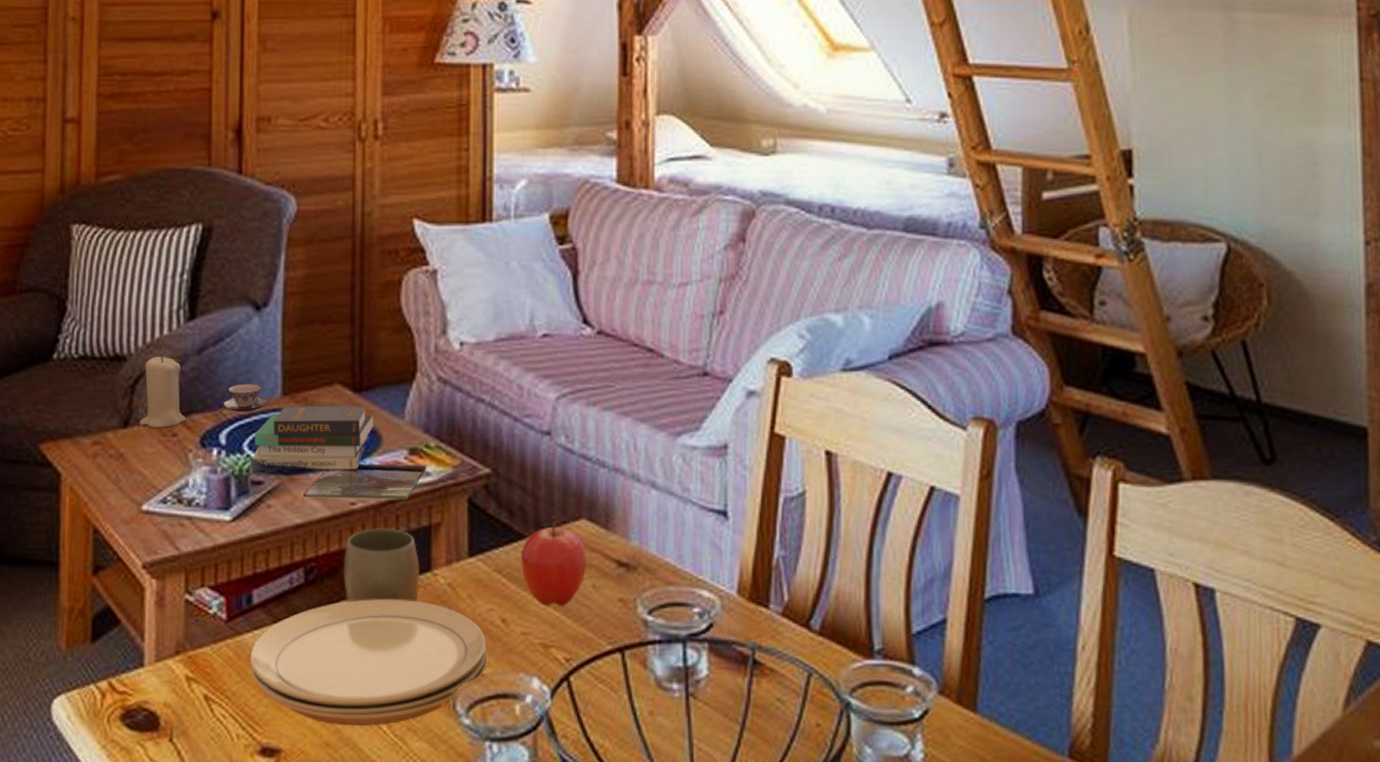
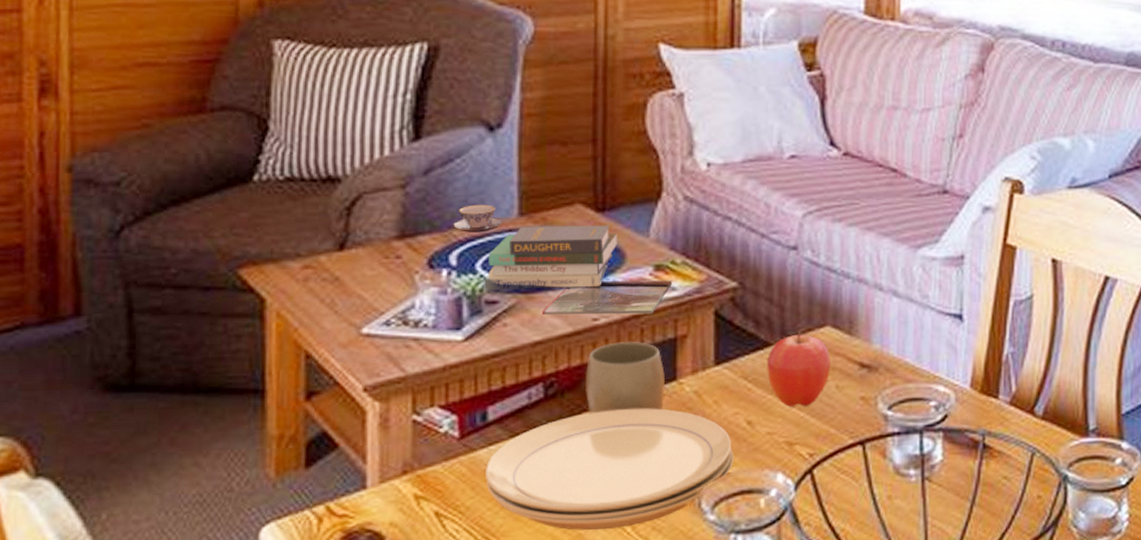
candle: present [139,355,186,429] -> none [357,176,412,251]

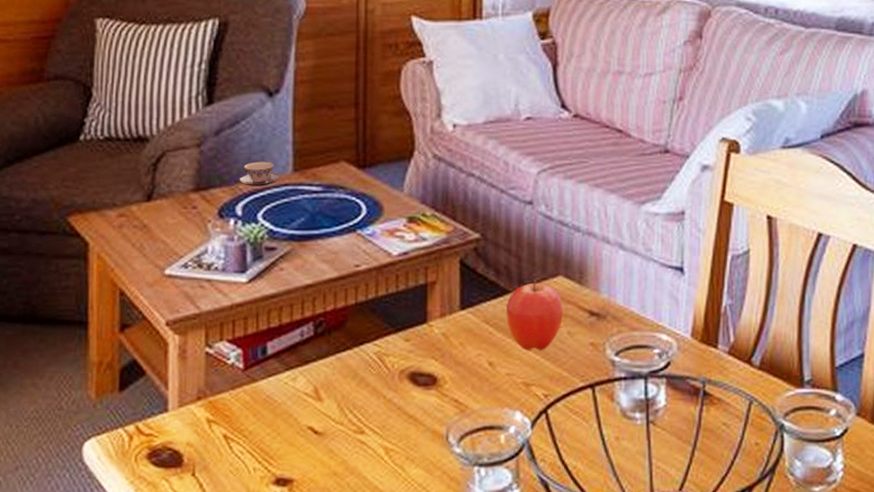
books: present [484,225,617,291] -> none [264,180,376,239]
plate: present [485,408,733,530] -> none [265,348,477,457]
magazine: present [543,280,673,316] -> none [313,231,424,262]
mug: present [586,341,666,414] -> none [349,286,418,351]

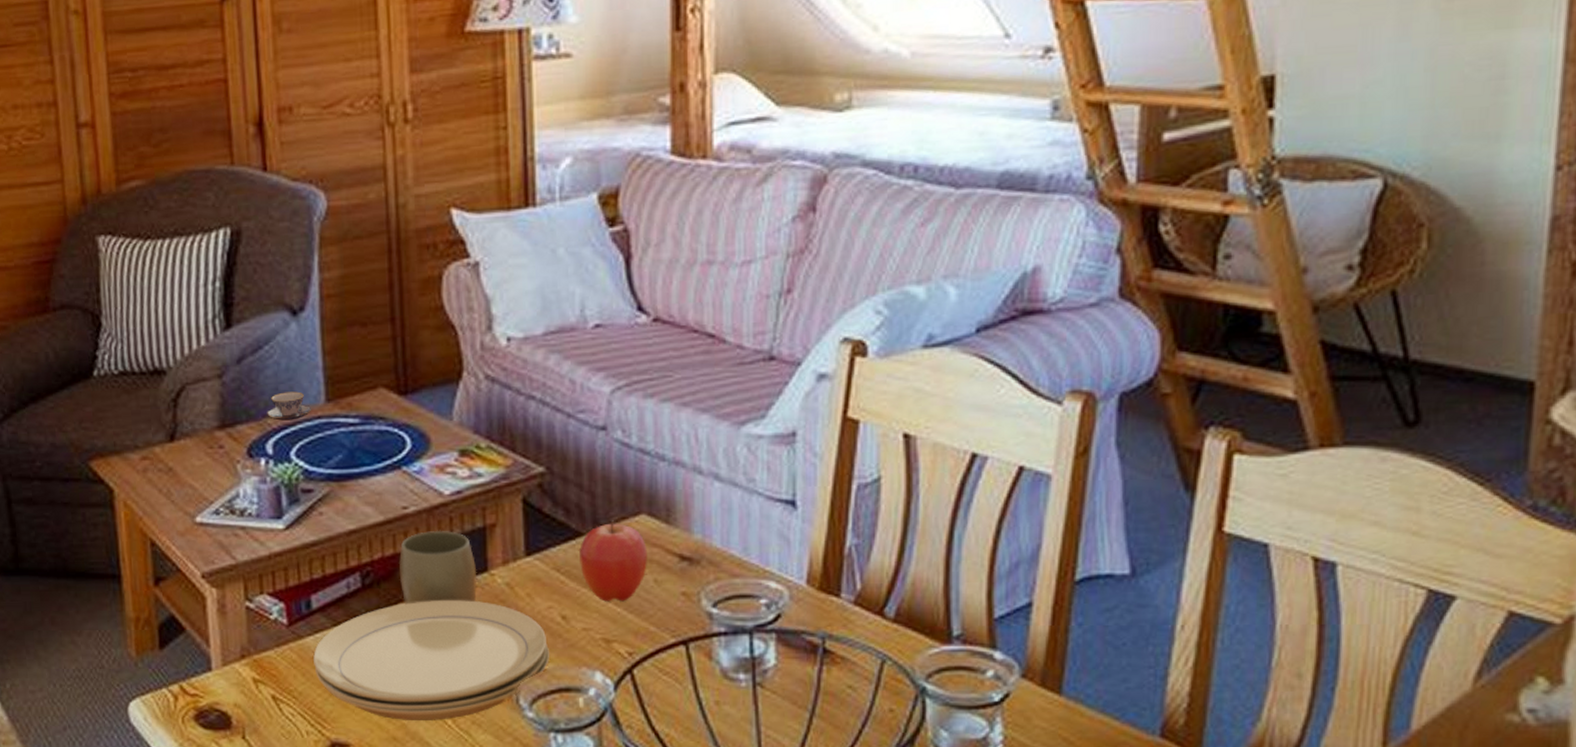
plate: none [265,348,477,457] -> present [313,600,549,720]
mug: none [349,286,418,351] -> present [399,530,478,605]

